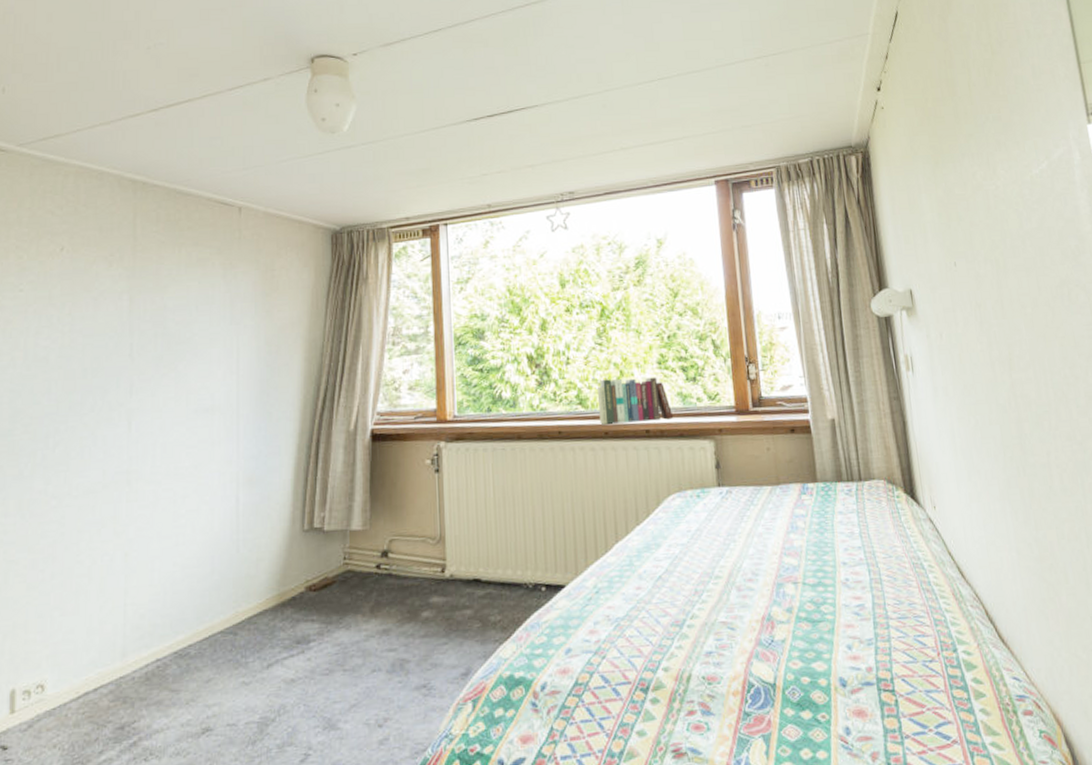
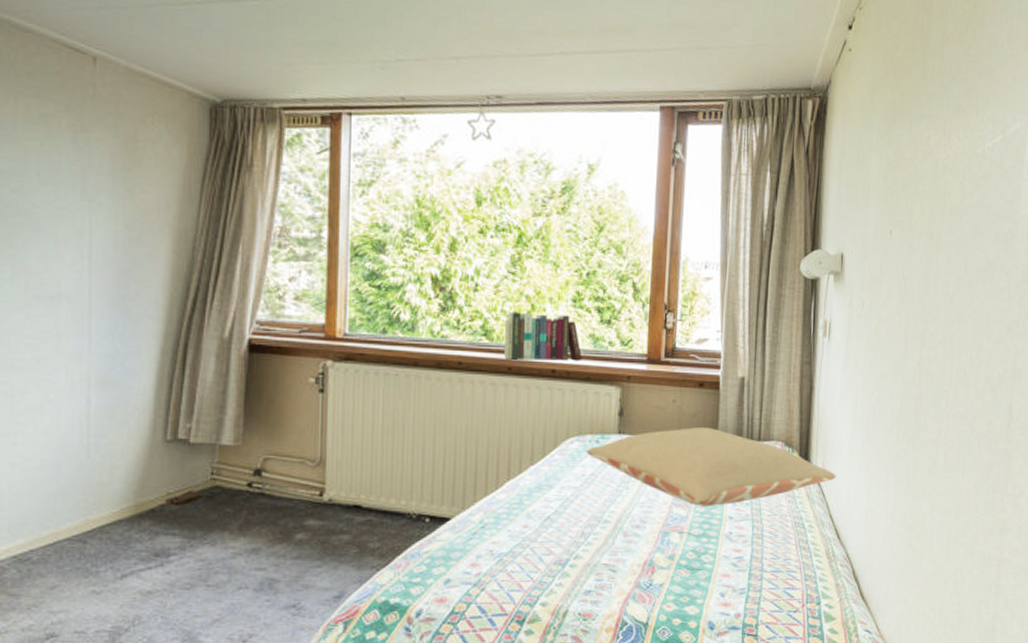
pillow: none [688,472,948,554] -> present [586,427,836,506]

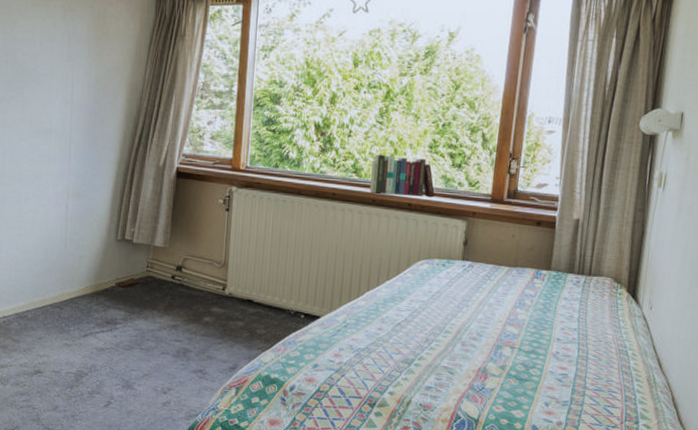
pillow: present [586,427,836,506] -> none [433,259,662,328]

